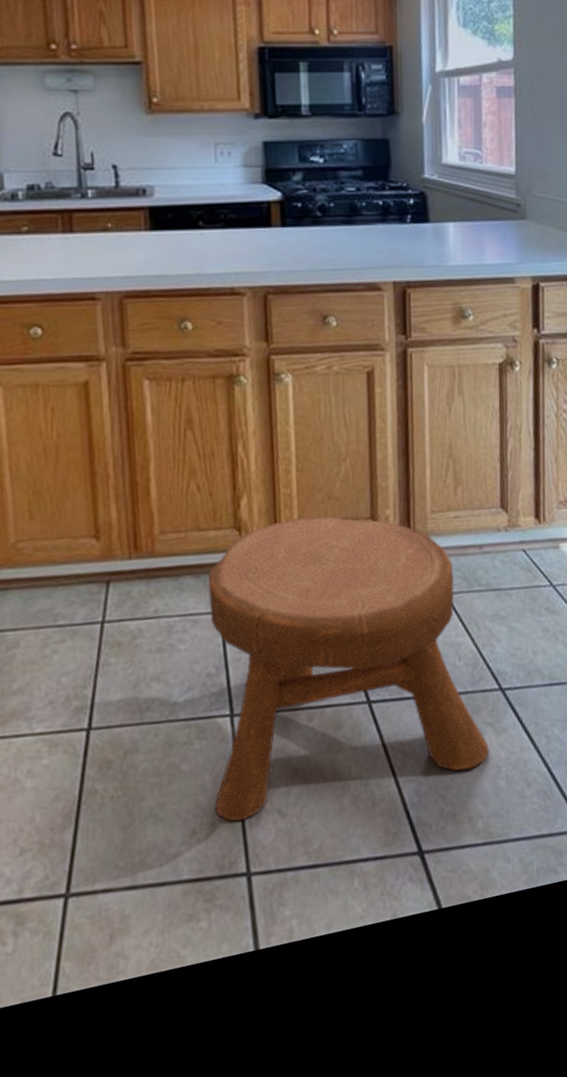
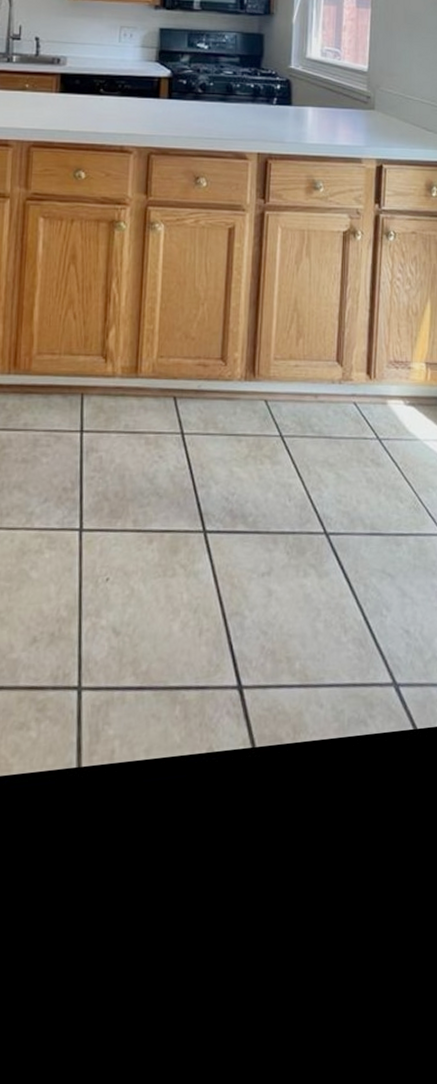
stool: present [207,516,489,822] -> none [56,352,311,635]

